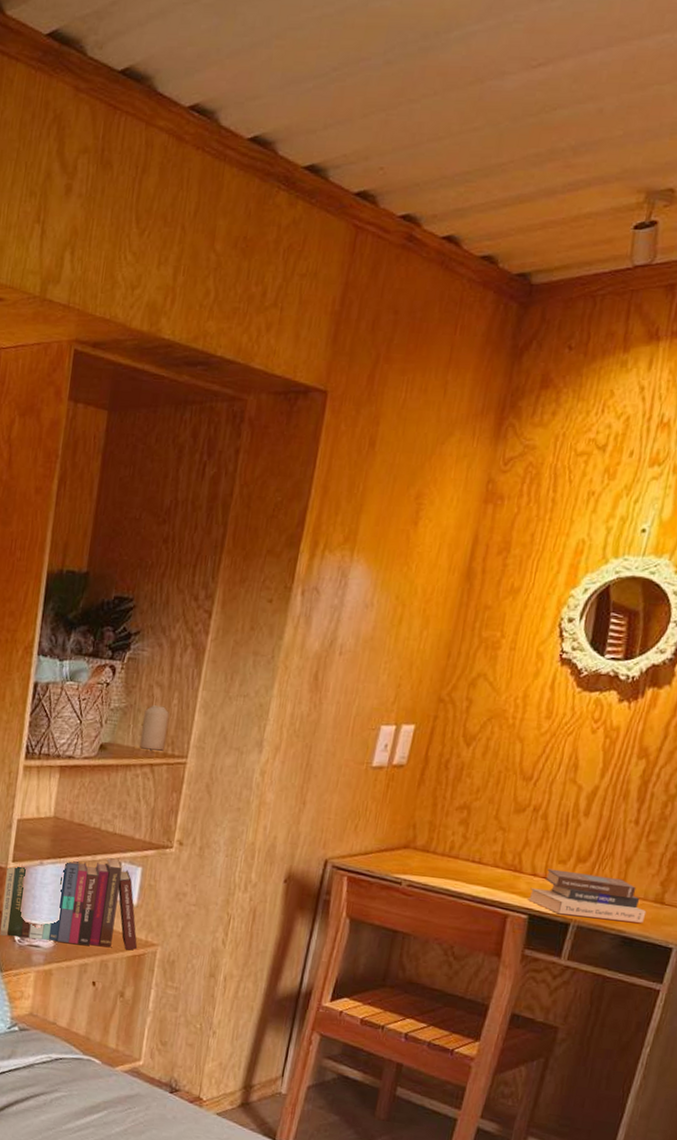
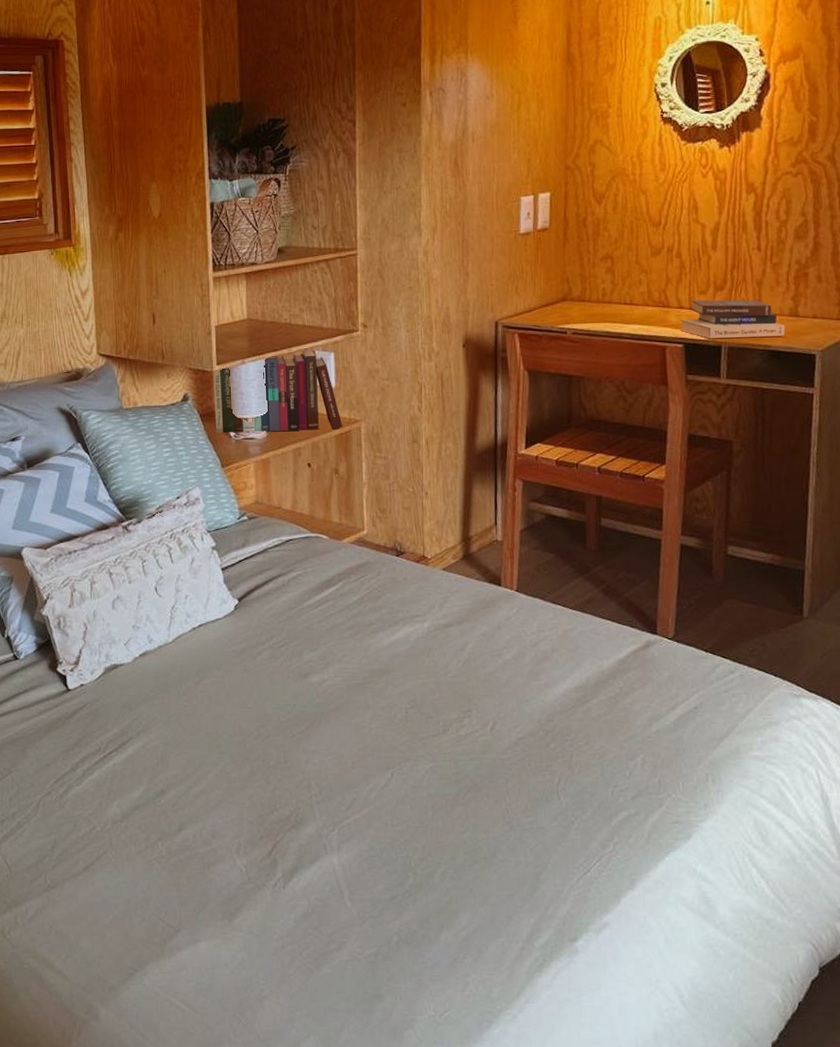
candle: present [140,705,169,751] -> none [312,207,335,247]

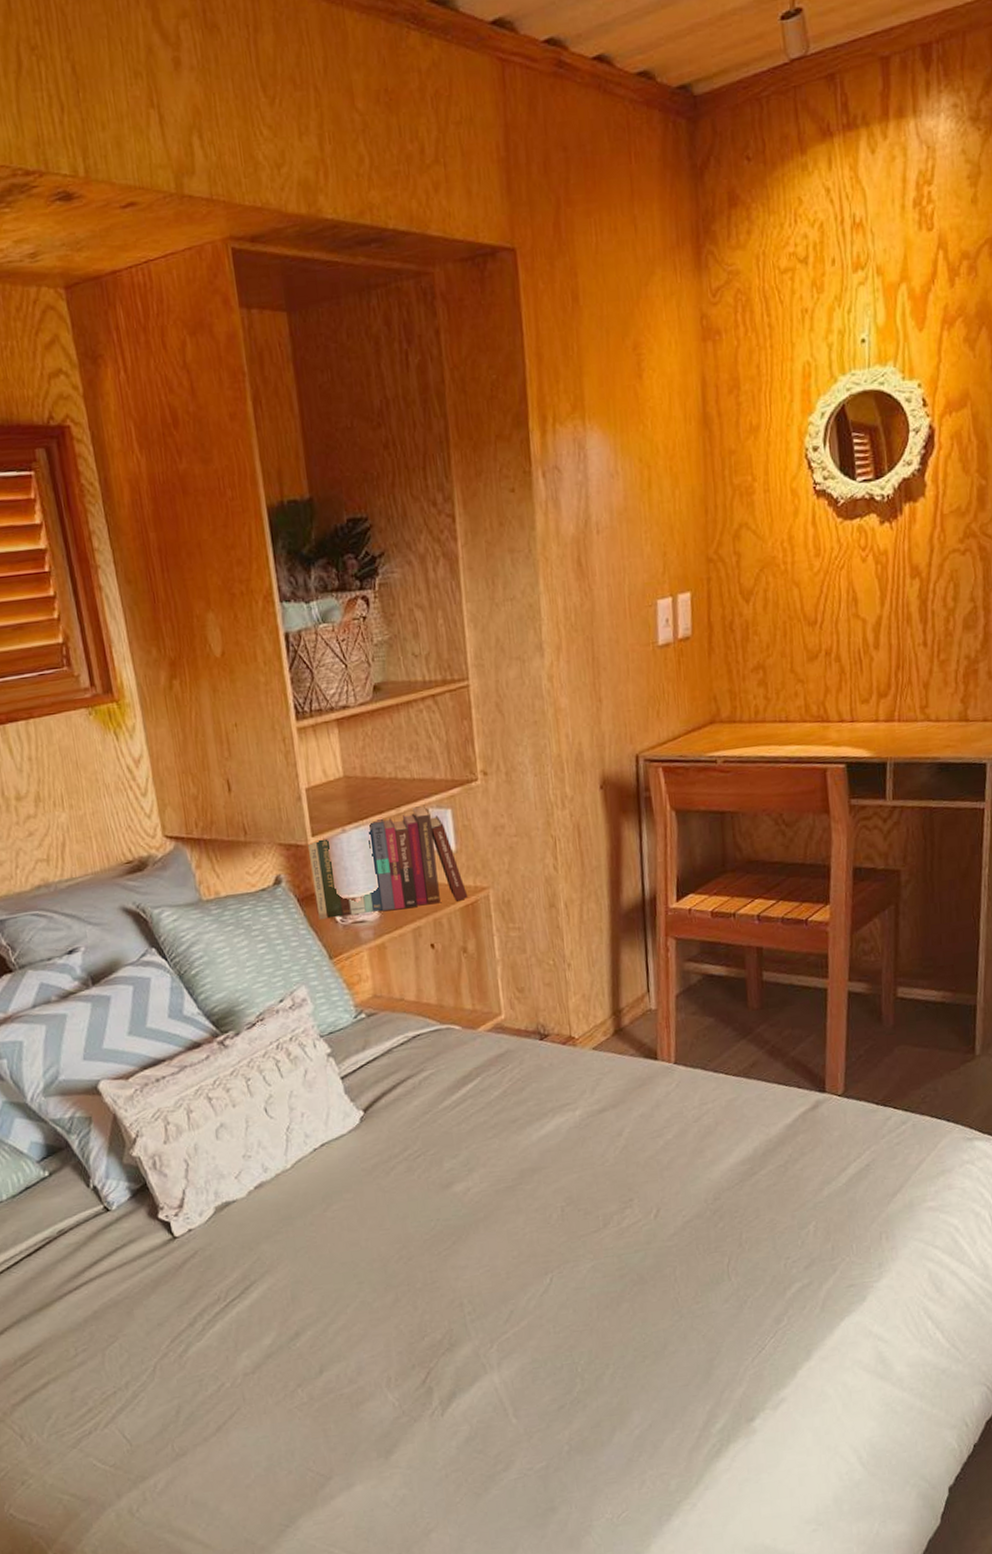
books: present [679,300,786,339] -> none [841,705,955,756]

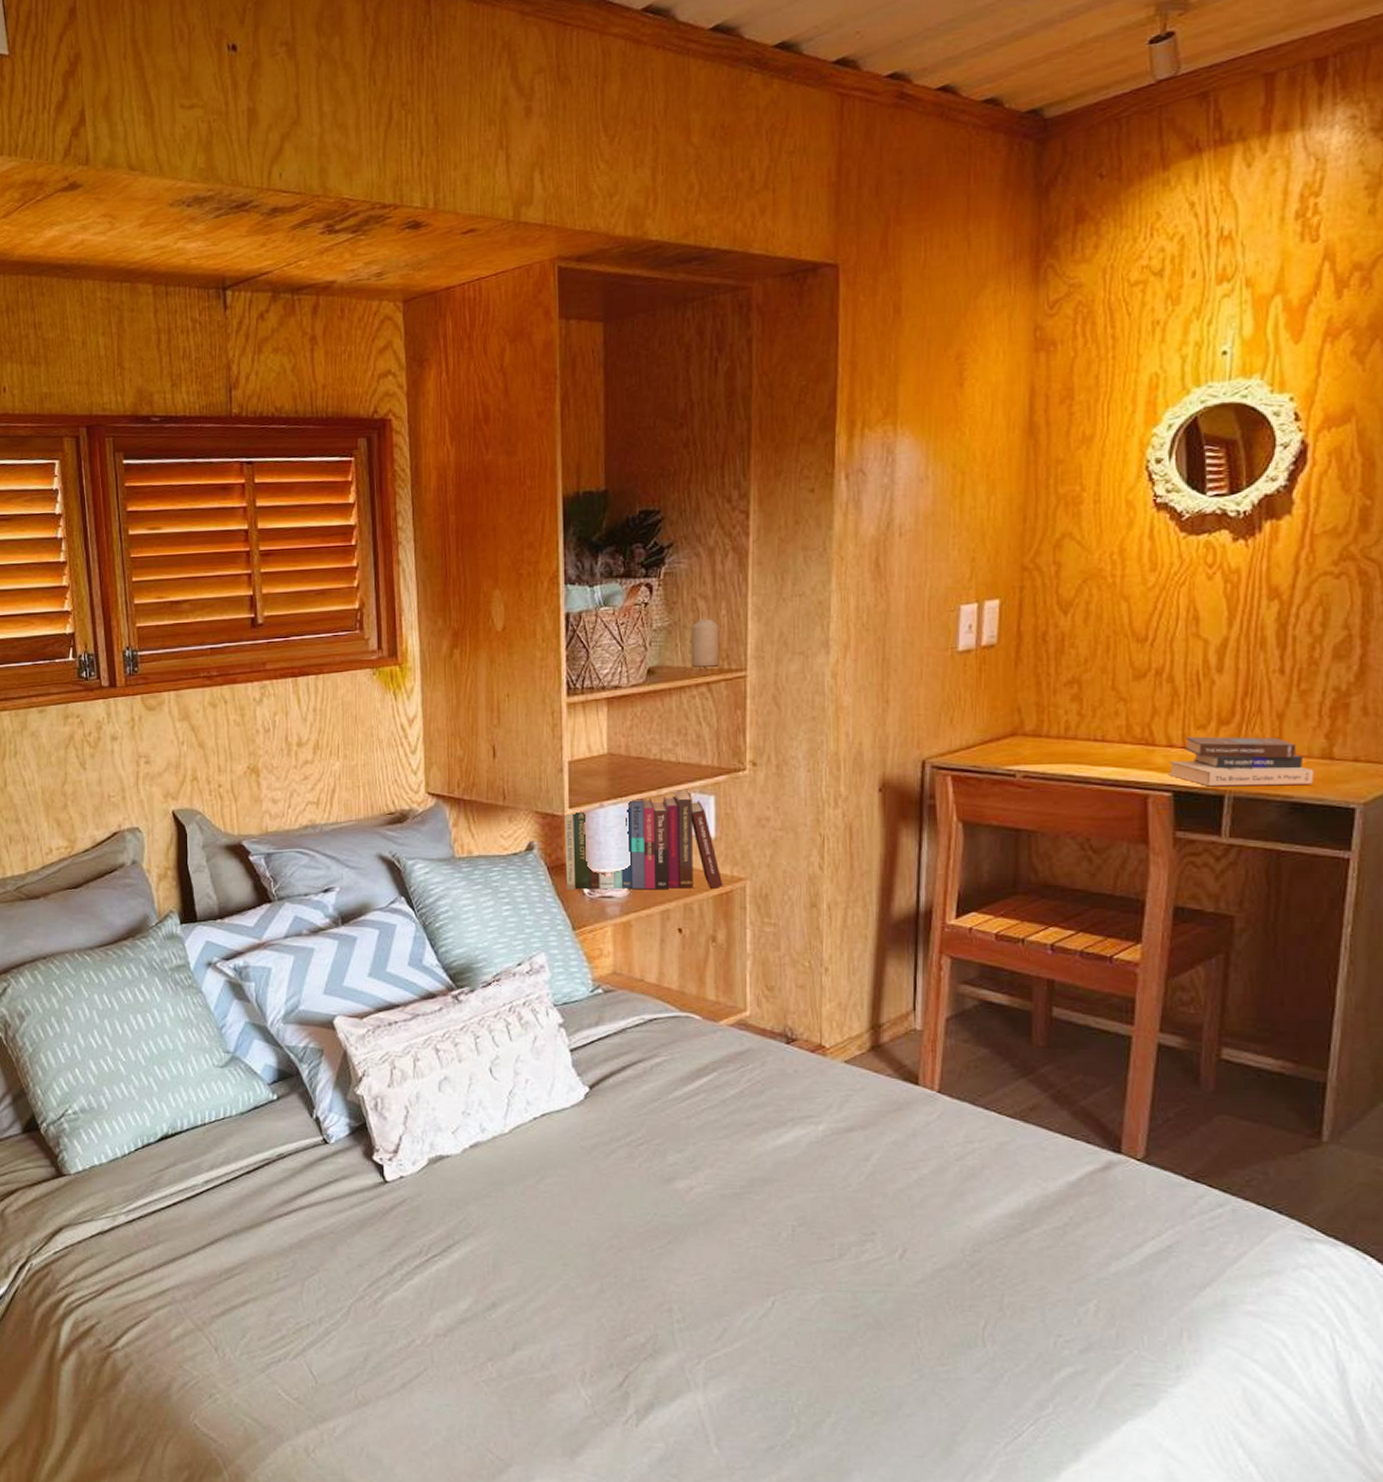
candle: none [411,629,442,681] -> present [691,619,719,667]
books: none [841,705,955,756] -> present [1167,736,1315,787]

